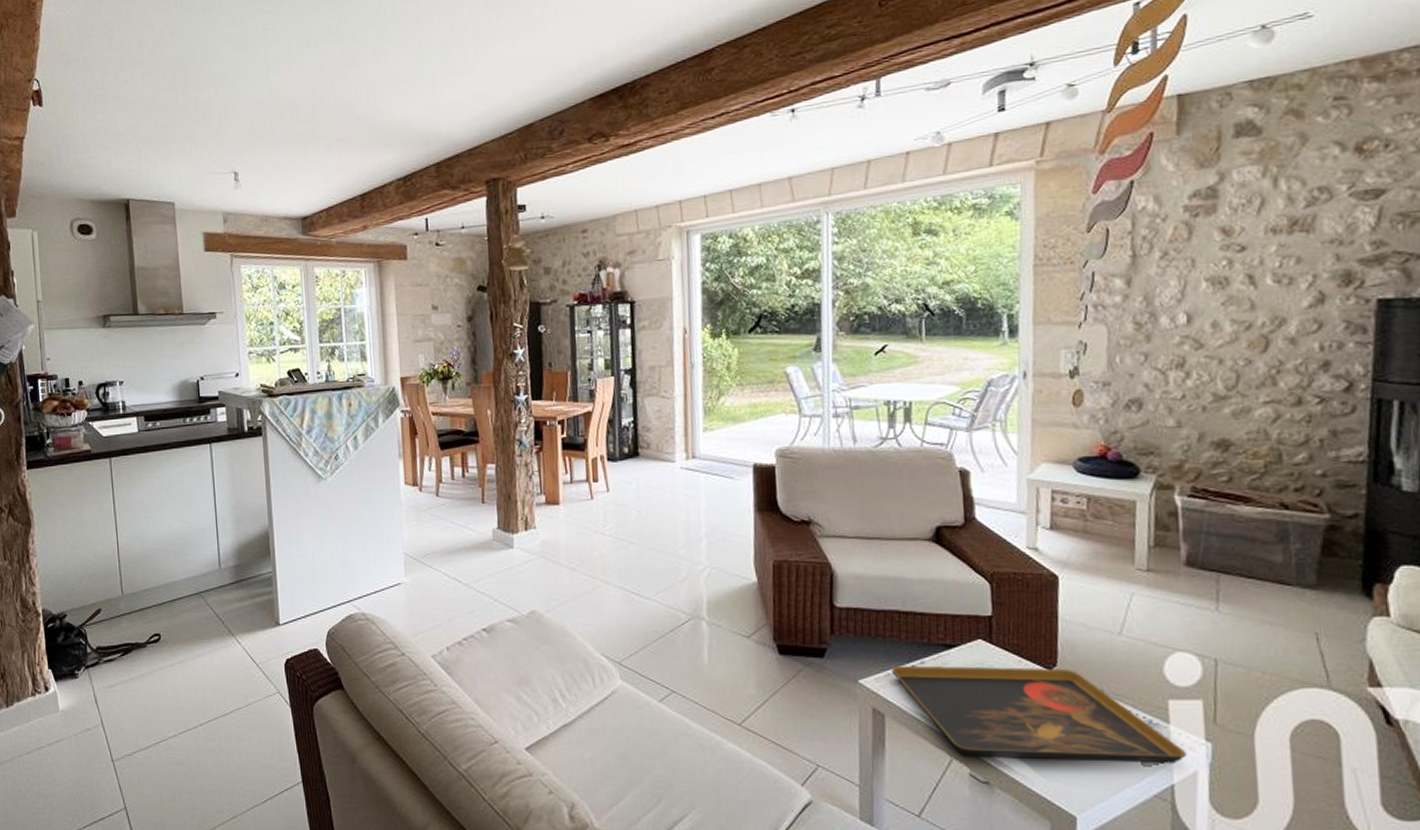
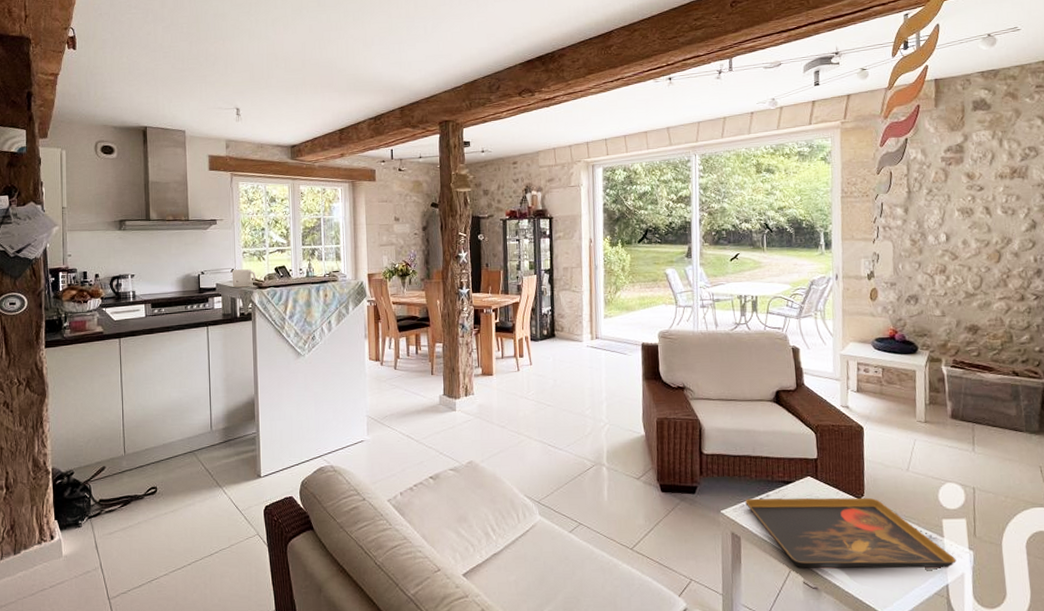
mug: none [236,373,266,396] -> present [232,269,256,288]

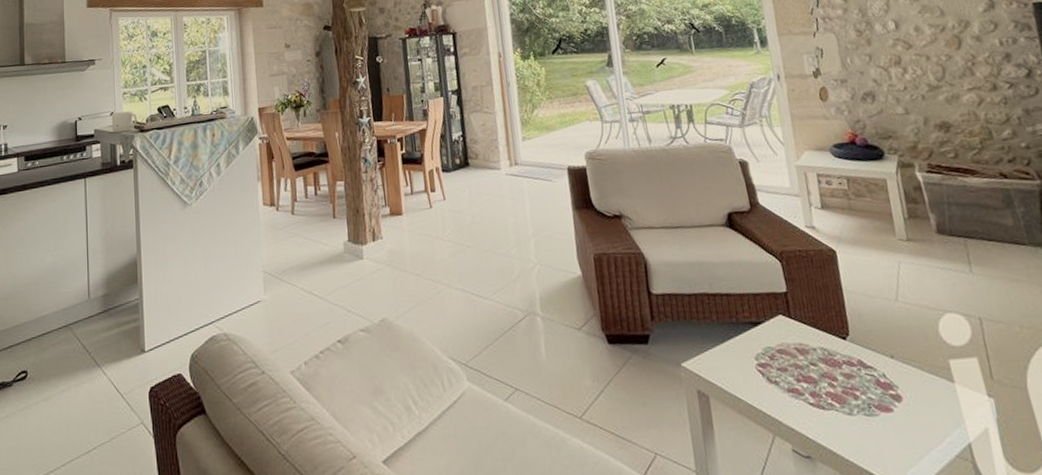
decorative tray: present [745,497,957,569] -> none [708,337,976,433]

